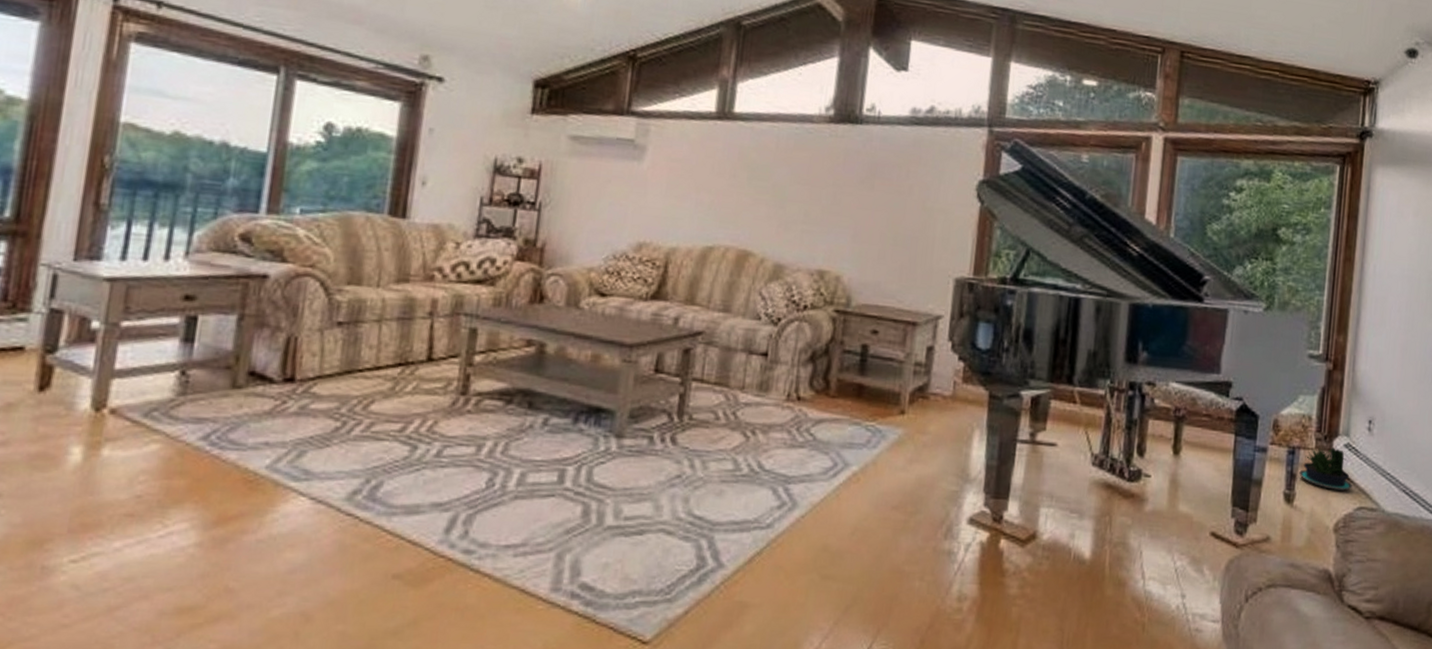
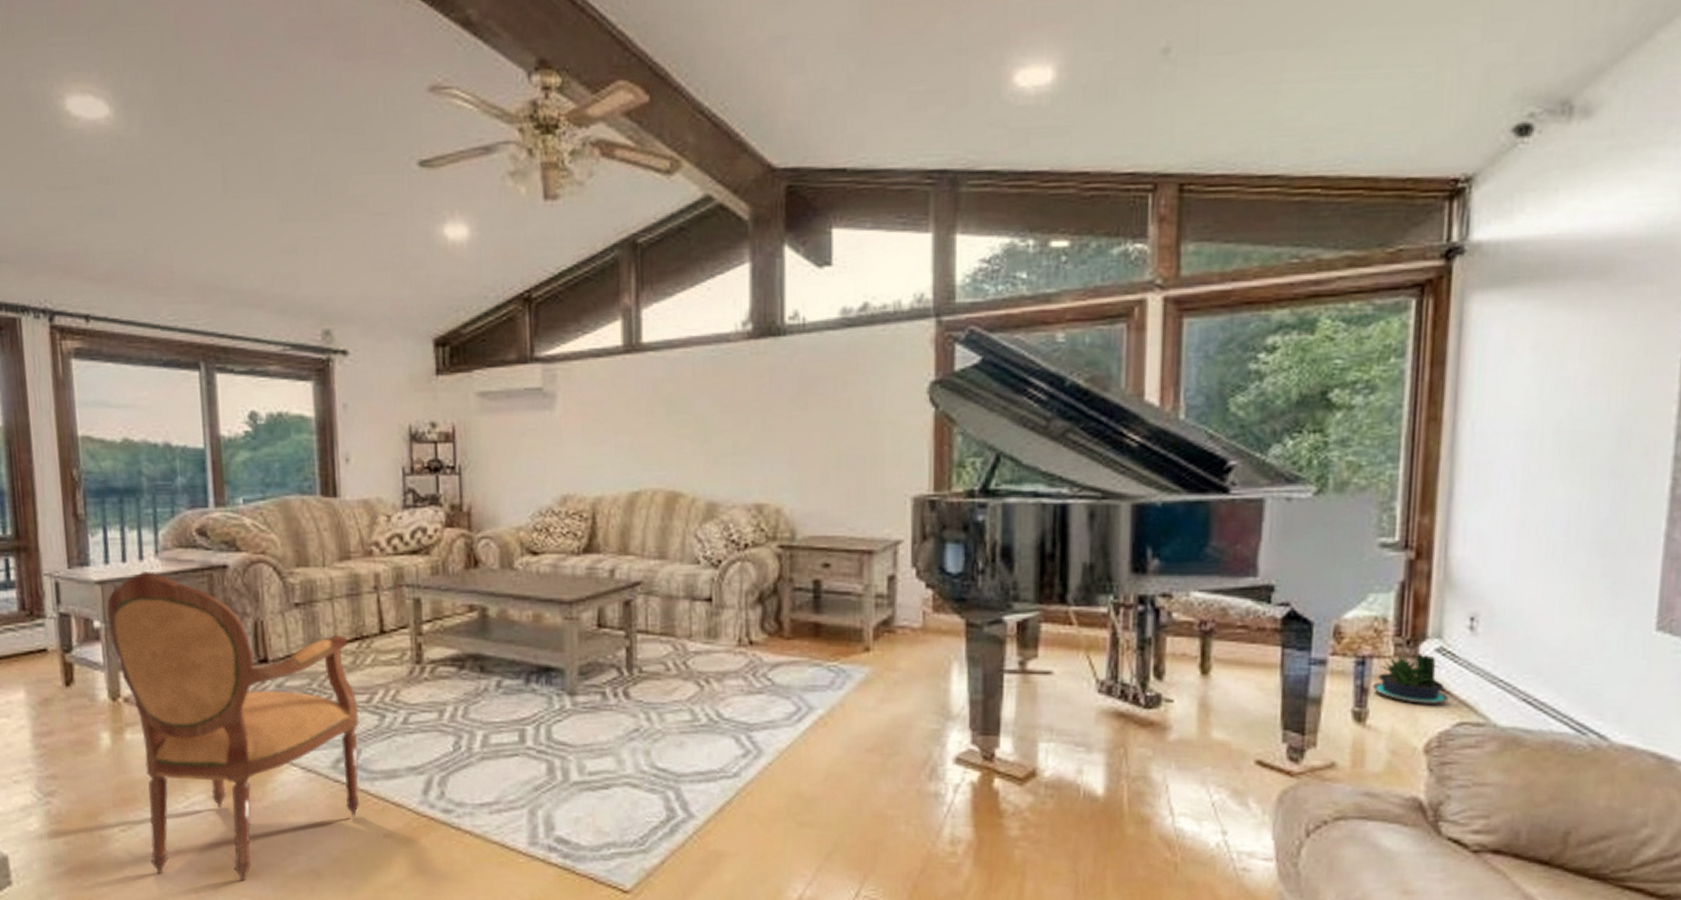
armchair: none [101,271,390,625] -> present [107,570,360,882]

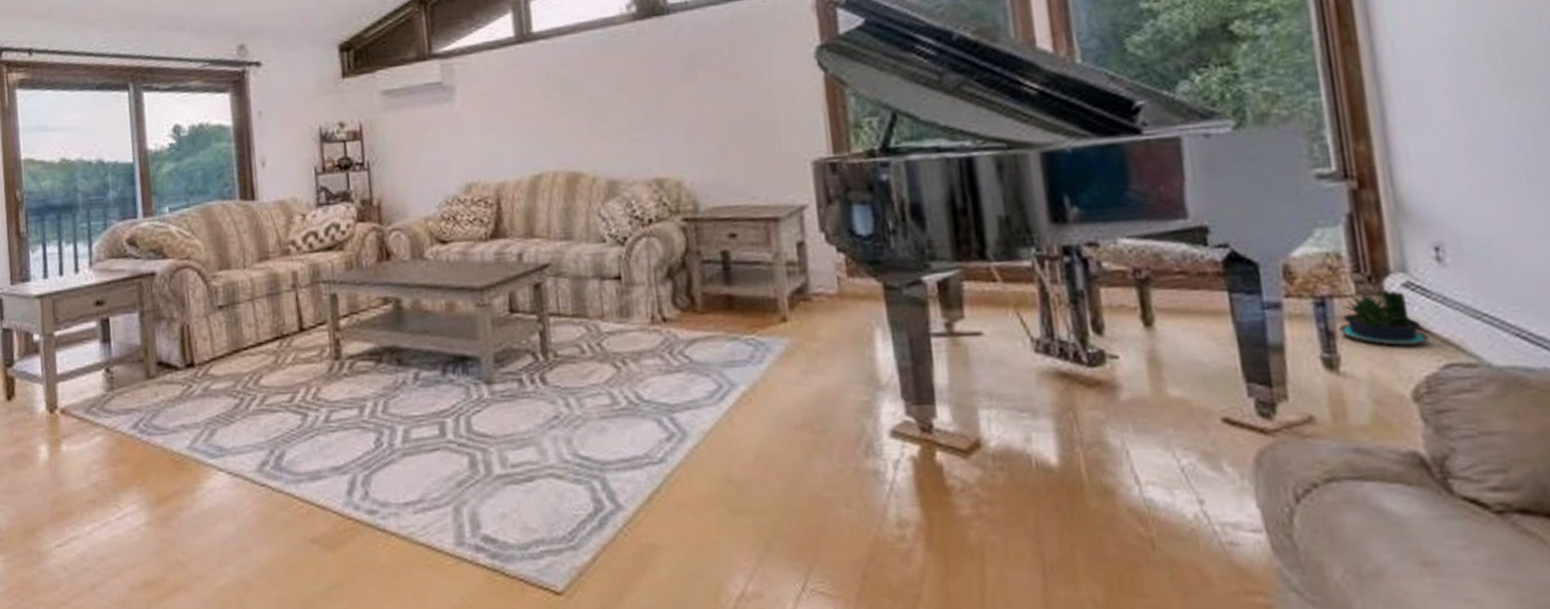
armchair: present [107,570,360,882] -> none [45,282,286,596]

